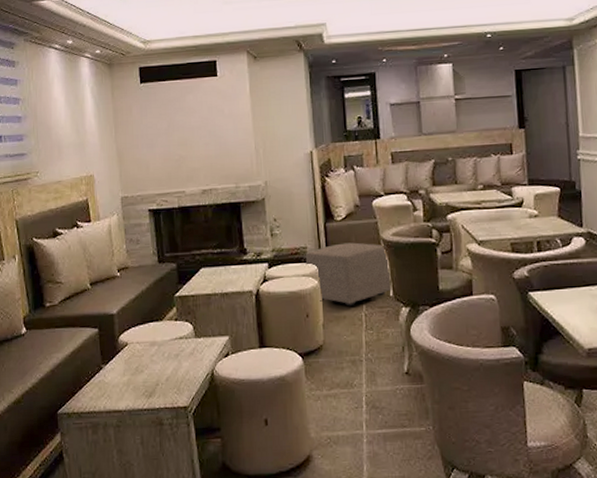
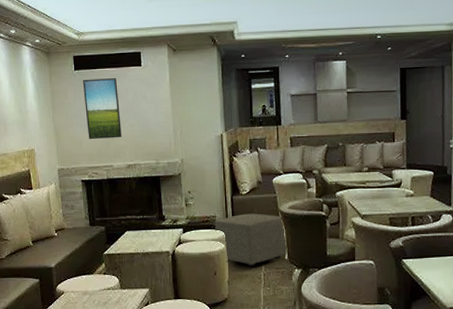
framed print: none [149,91,195,161] -> present [82,78,122,139]

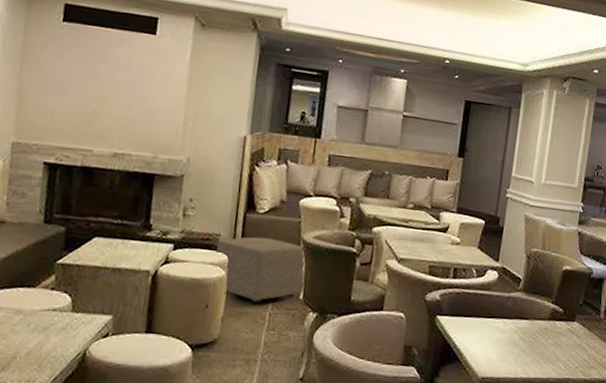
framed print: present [82,78,122,139] -> none [65,35,120,118]

